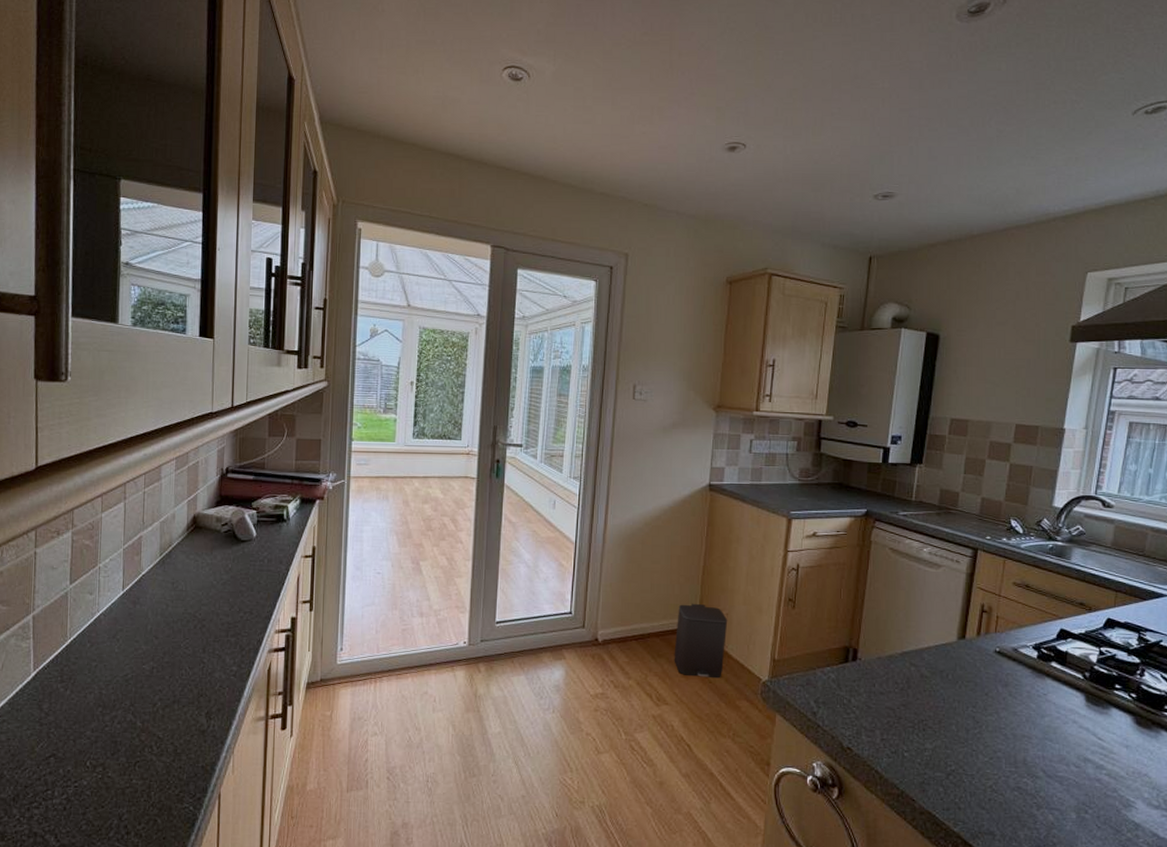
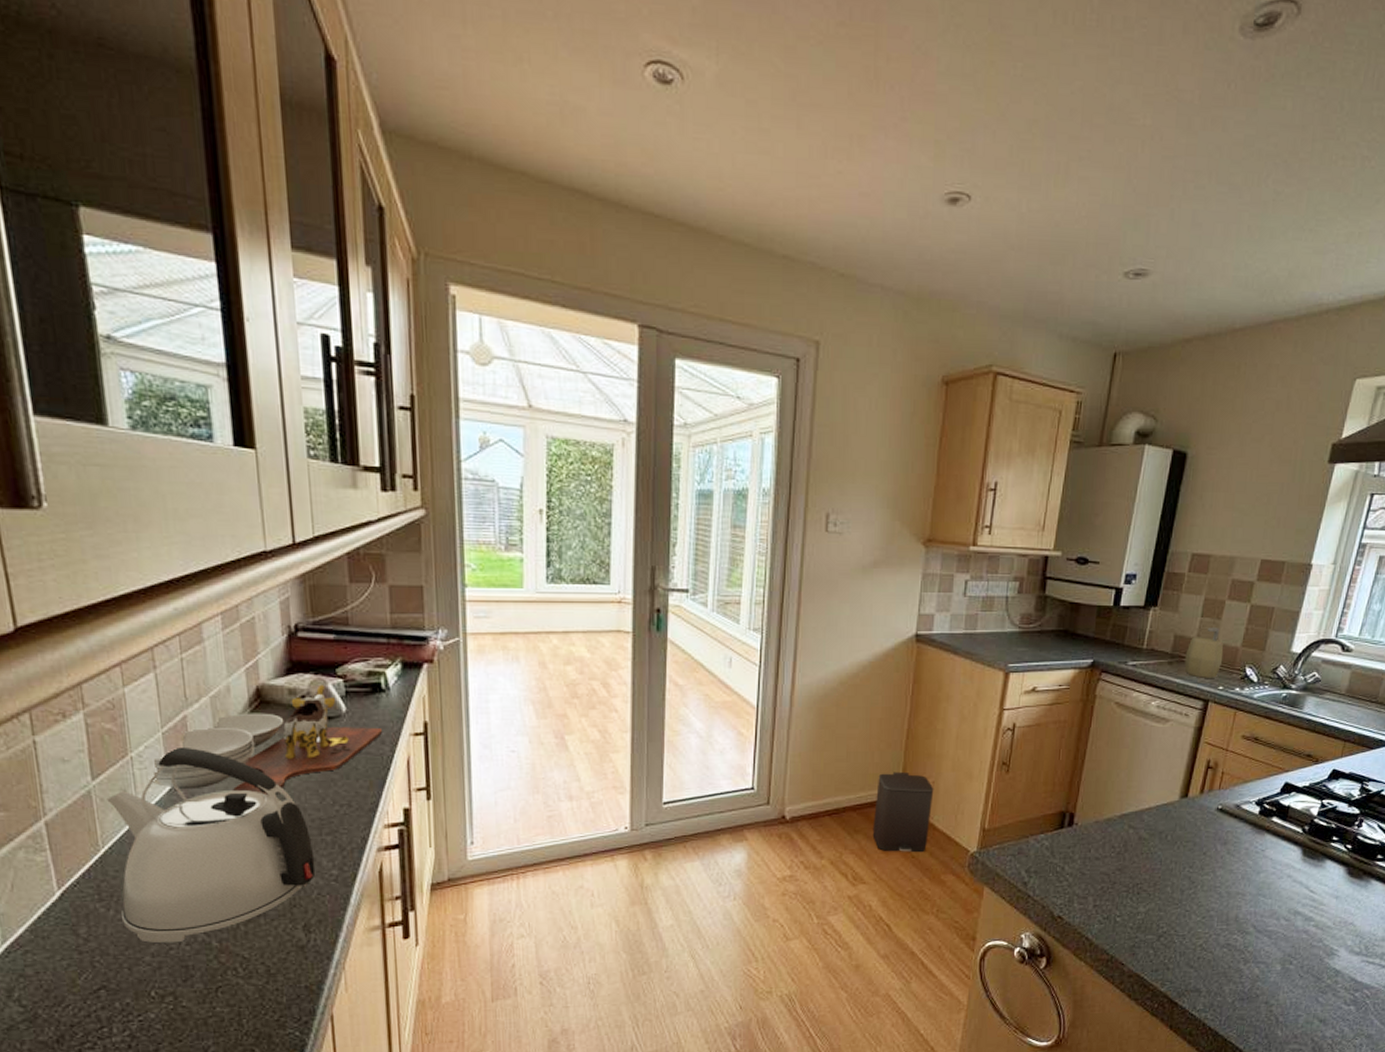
kettle: none [74,560,221,721] -> present [107,746,316,944]
cutting board: none [108,514,282,601] -> present [146,684,383,795]
soap dispenser: none [952,483,988,530] -> present [1184,627,1224,679]

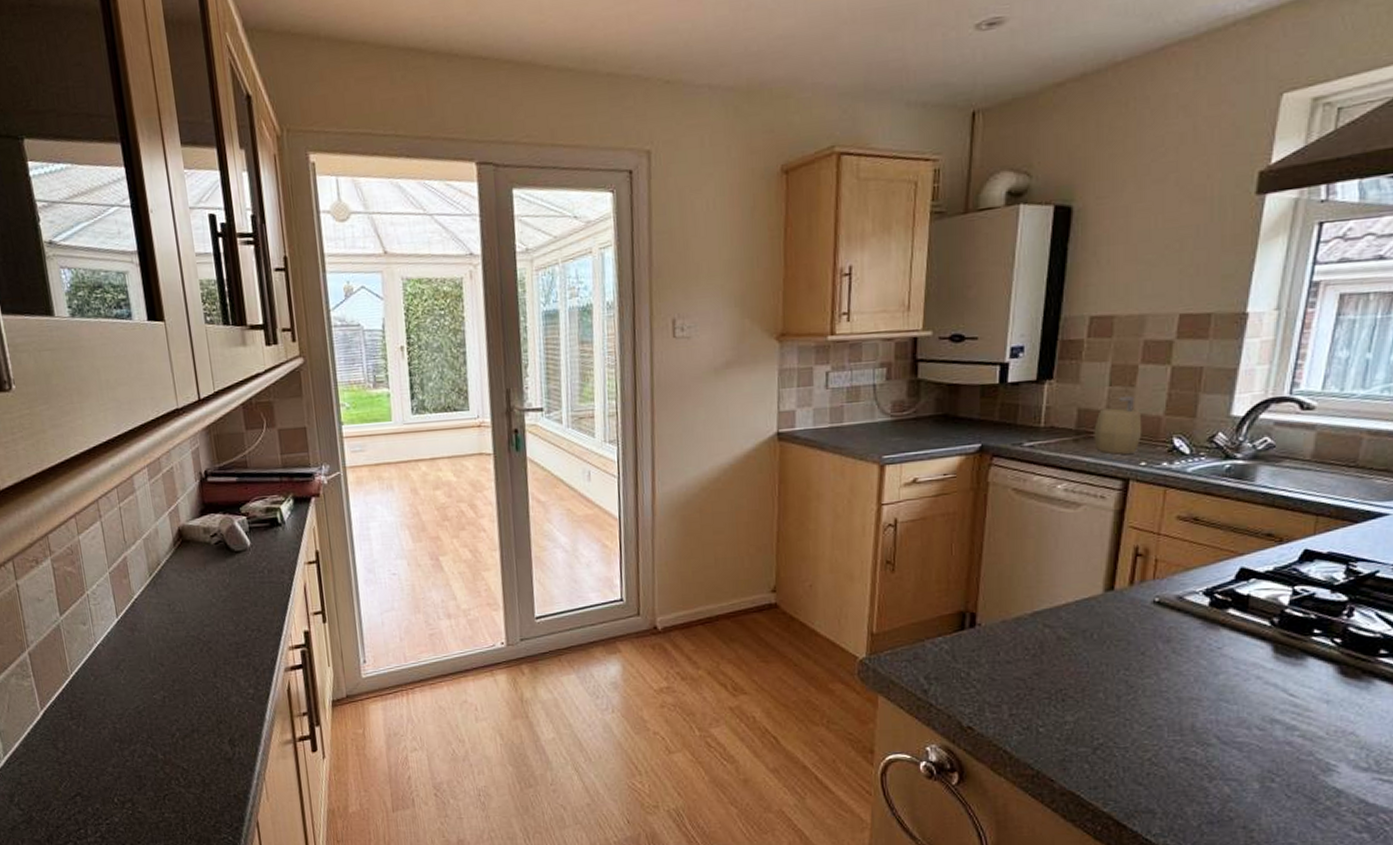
kettle: present [107,746,316,944] -> none [72,583,236,756]
cutting board: present [146,684,383,795] -> none [100,522,282,623]
pedal bin: present [872,771,934,853] -> none [749,576,813,661]

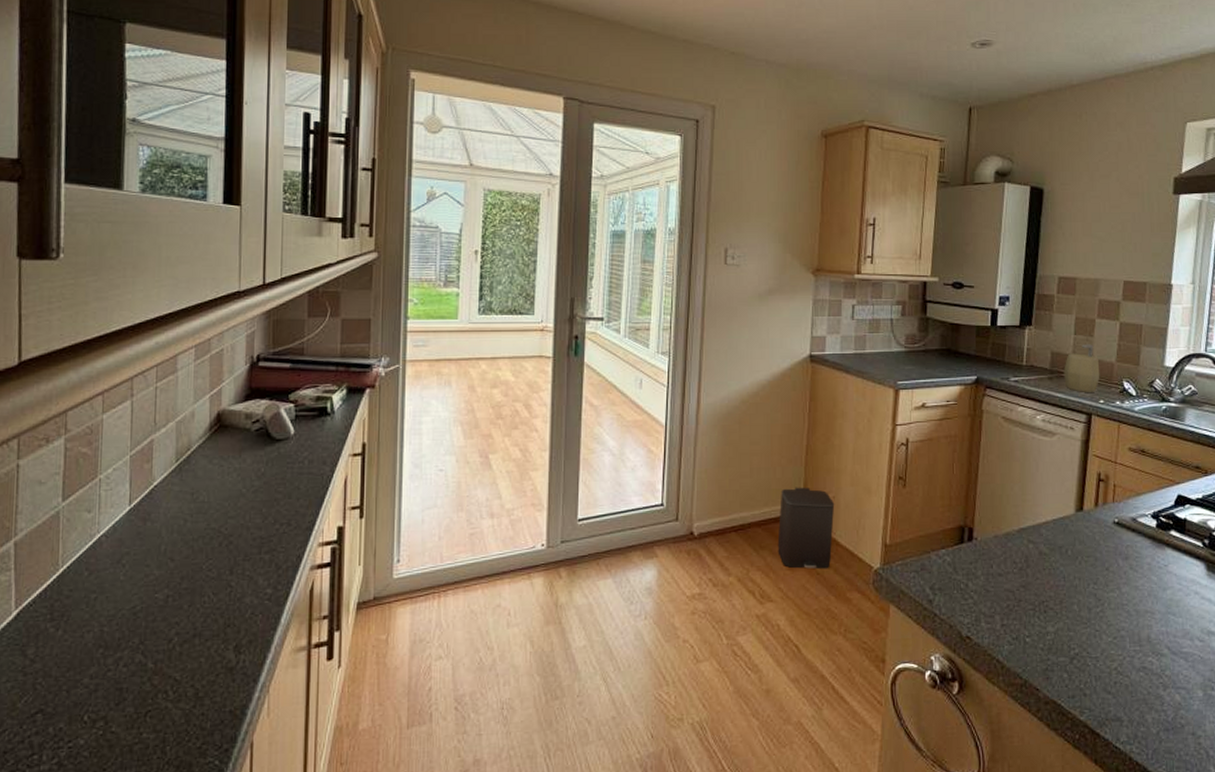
pedal bin: none [749,576,813,661] -> present [777,487,835,569]

